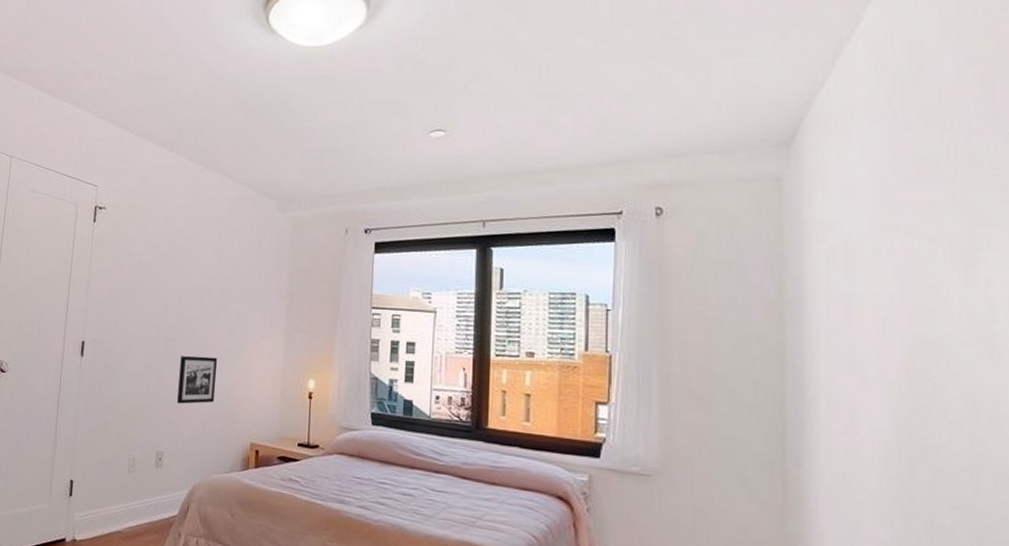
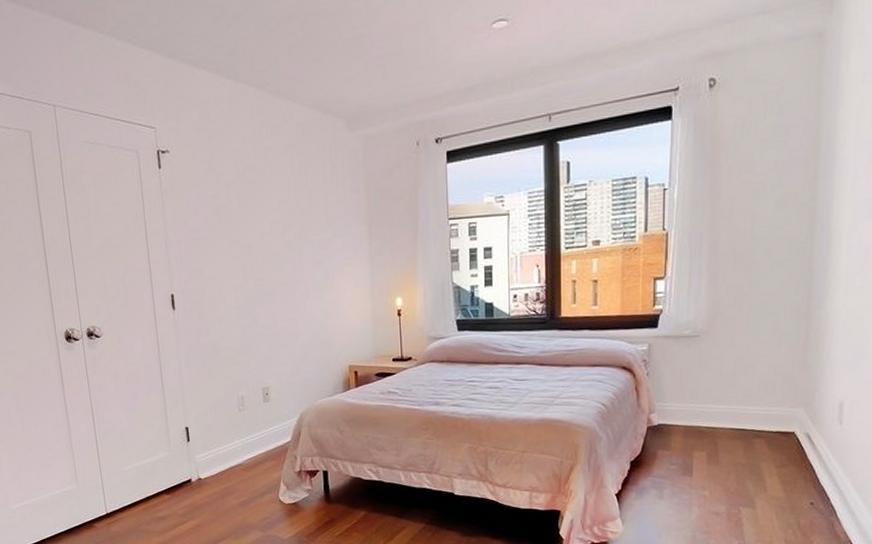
picture frame: present [177,356,218,404] -> none [271,290,310,340]

